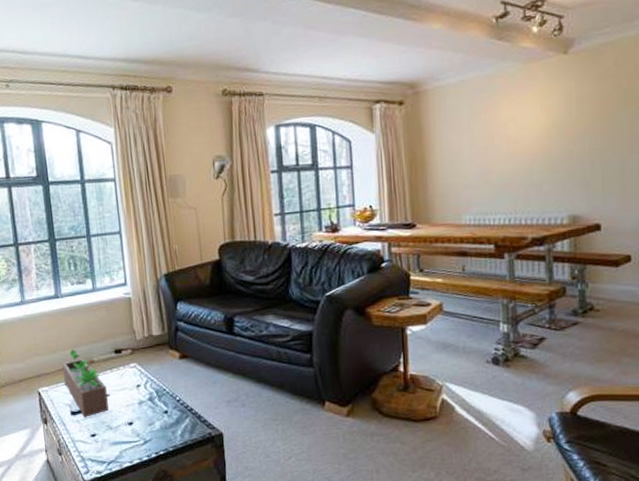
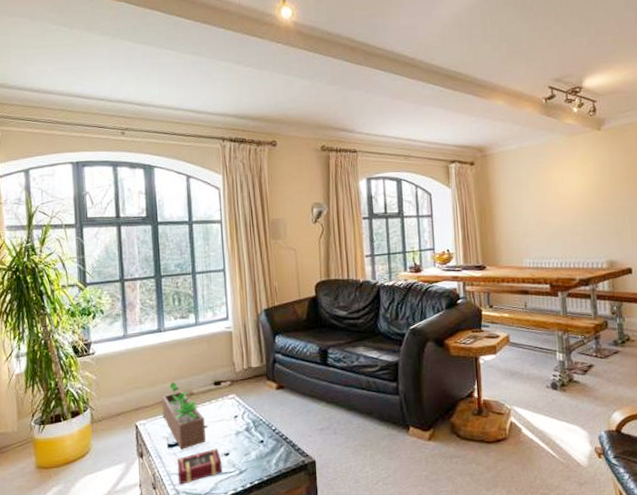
book: none [81,417,127,452] -> present [178,448,222,485]

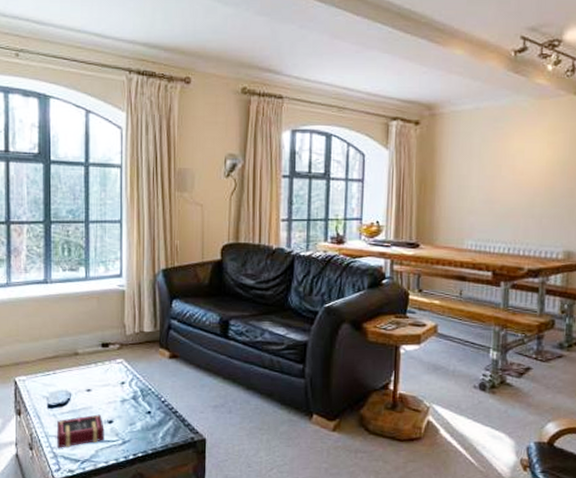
succulent planter: present [161,381,206,450] -> none [44,338,89,412]

